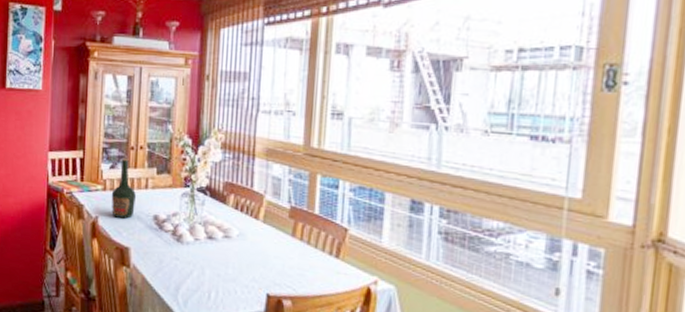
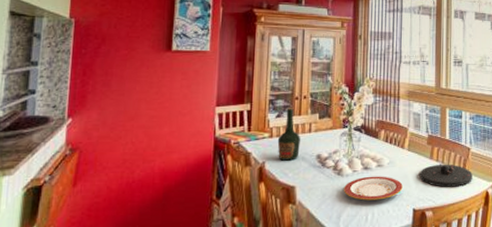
plate: none [184,247,255,277] -> present [344,176,403,201]
plate: none [276,244,349,276] -> present [419,164,472,187]

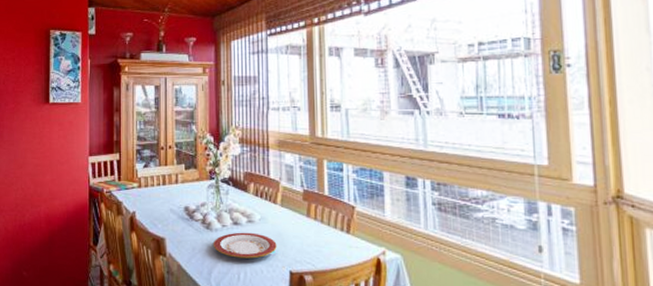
bottle: present [277,108,300,161] -> none [146,158,168,212]
plate: present [419,164,472,187] -> none [295,223,359,250]

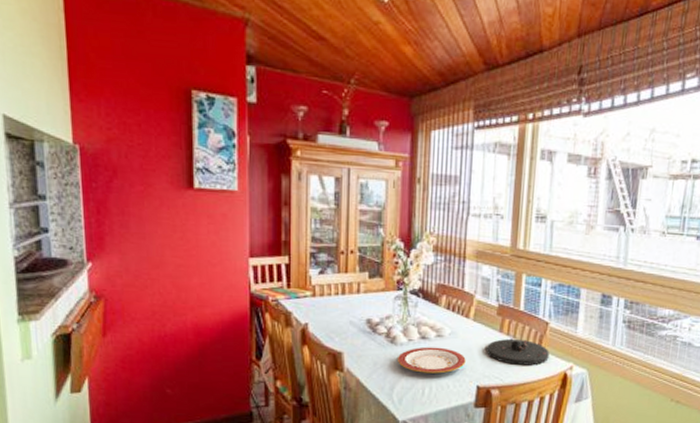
plate: none [295,223,359,250] -> present [485,338,549,365]

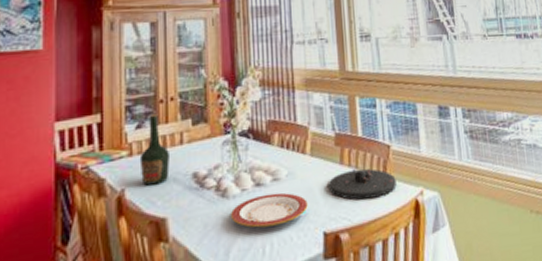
bottle: none [321,263,347,324] -> present [139,114,170,186]

